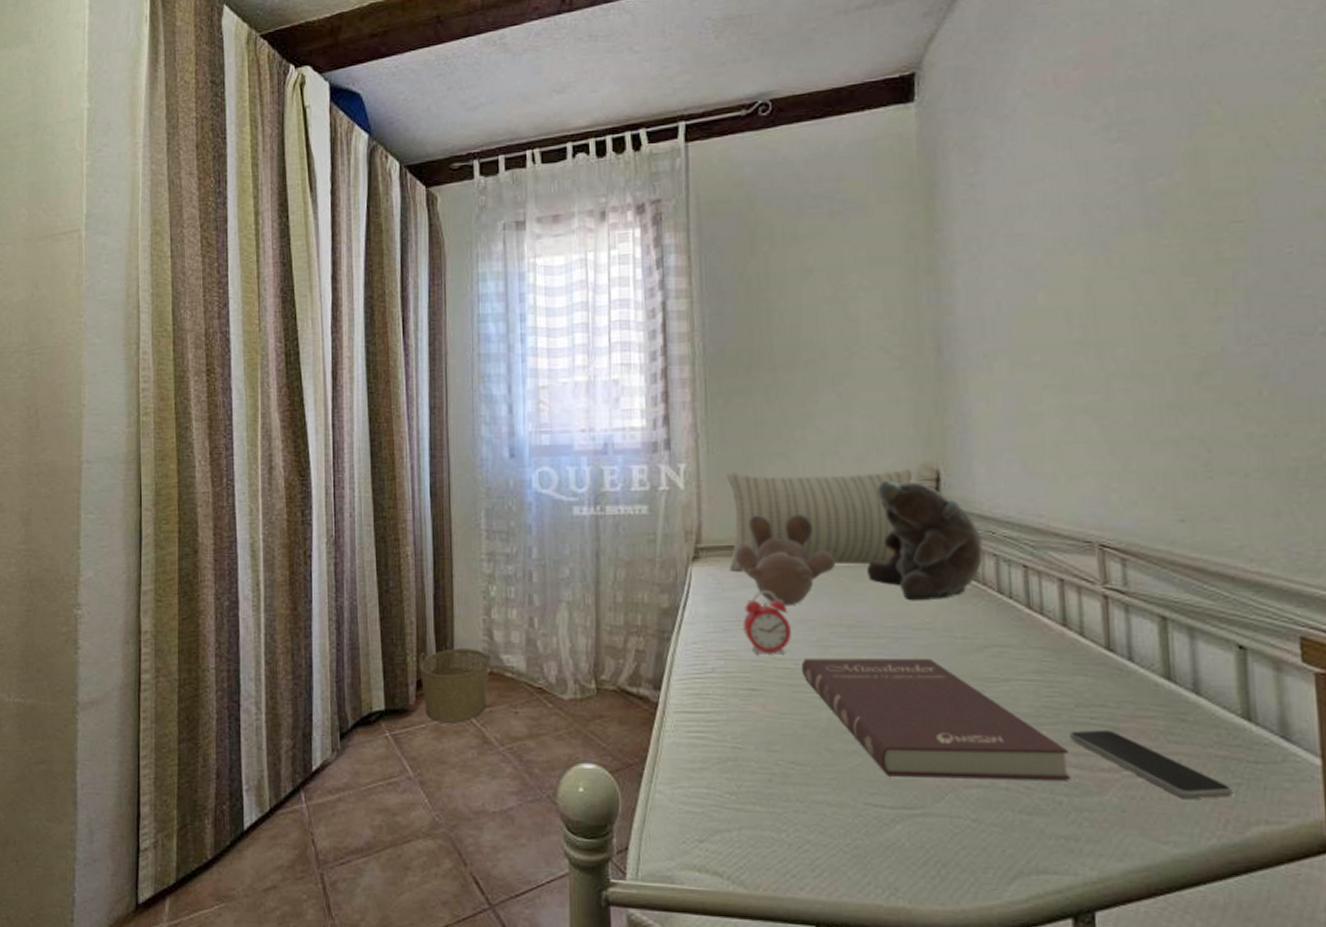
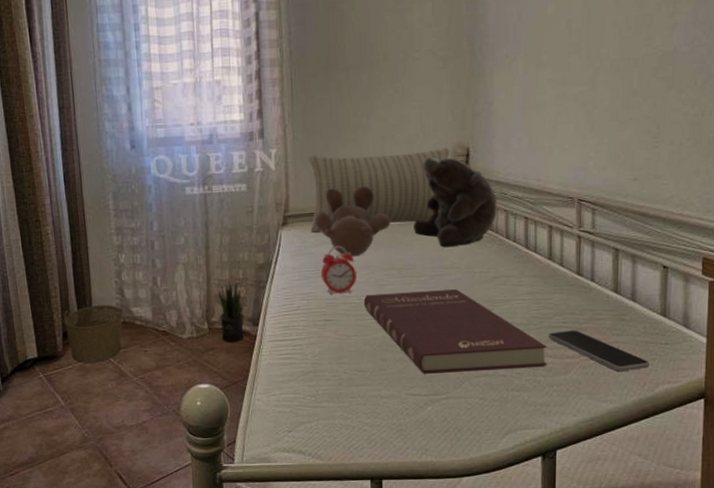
potted plant: none [610,628,643,710] -> present [218,281,244,342]

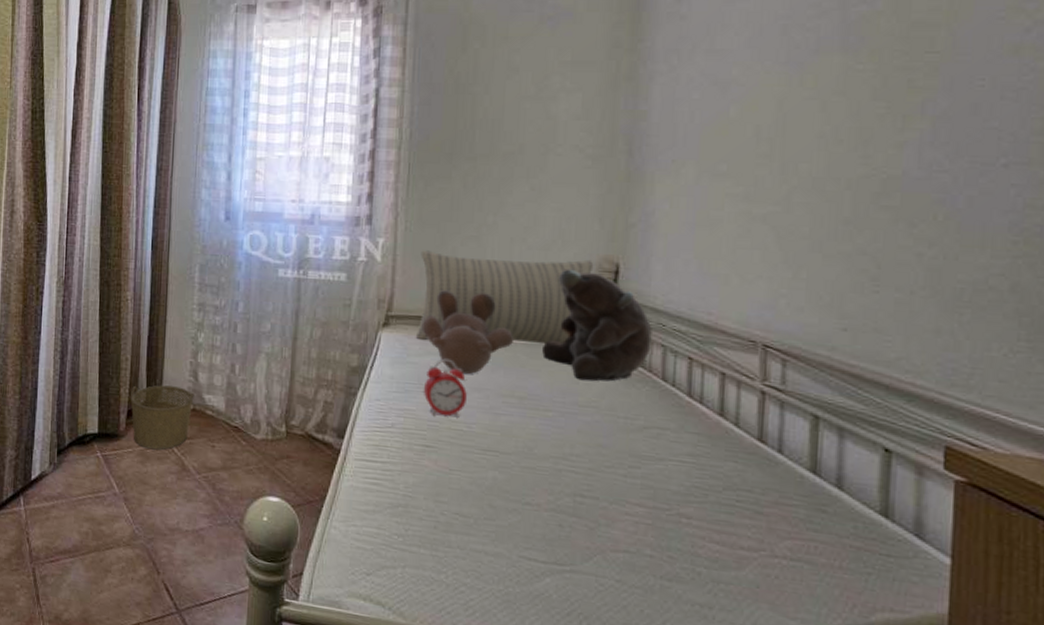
potted plant: present [218,281,244,342] -> none [301,381,329,454]
book: present [363,289,547,374] -> none [472,423,713,555]
mobile phone: present [548,330,650,372] -> none [714,510,862,584]

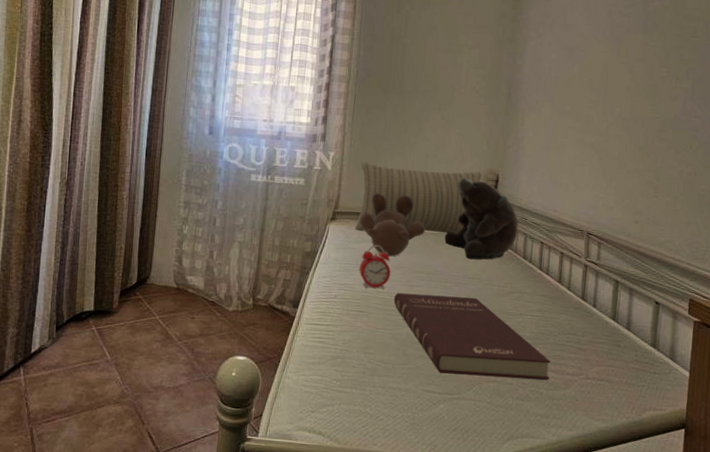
basket: present [130,385,194,450] -> none [123,269,179,323]
book: none [472,423,713,555] -> present [393,292,551,380]

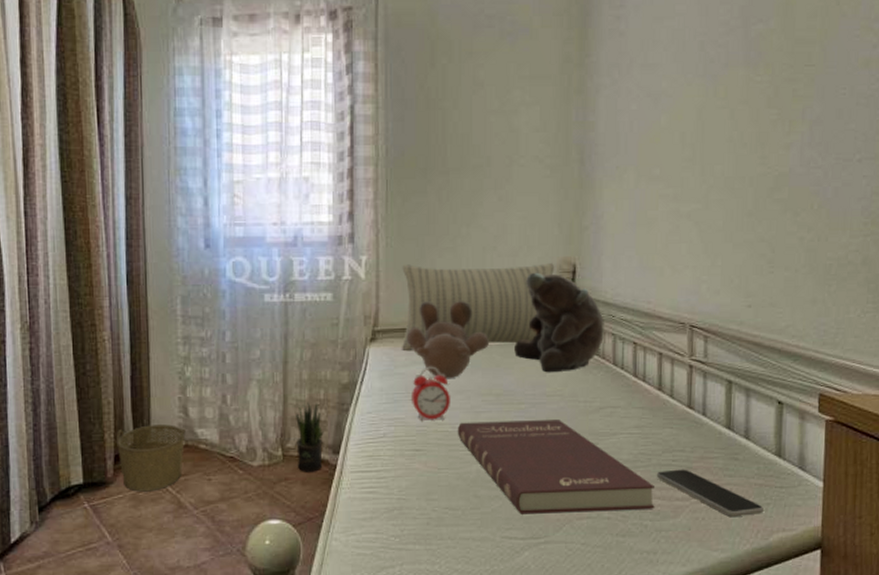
basket: none [123,269,179,323] -> present [116,424,186,492]
potted plant: none [264,263,288,321] -> present [296,402,324,472]
mobile phone: none [552,349,639,395] -> present [656,469,764,518]

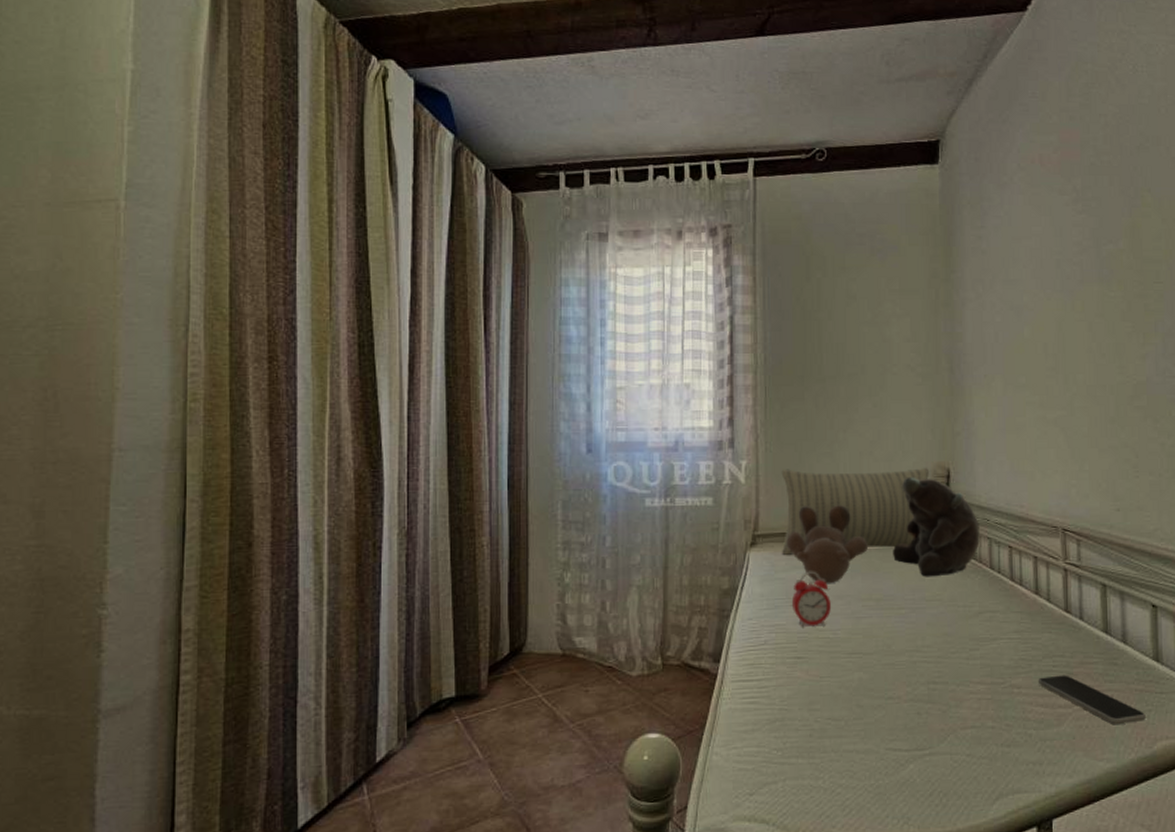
basket: present [116,424,186,492] -> none [492,633,563,705]
potted plant: present [296,402,324,472] -> none [676,608,704,682]
book: present [457,420,656,514] -> none [838,625,1038,724]

